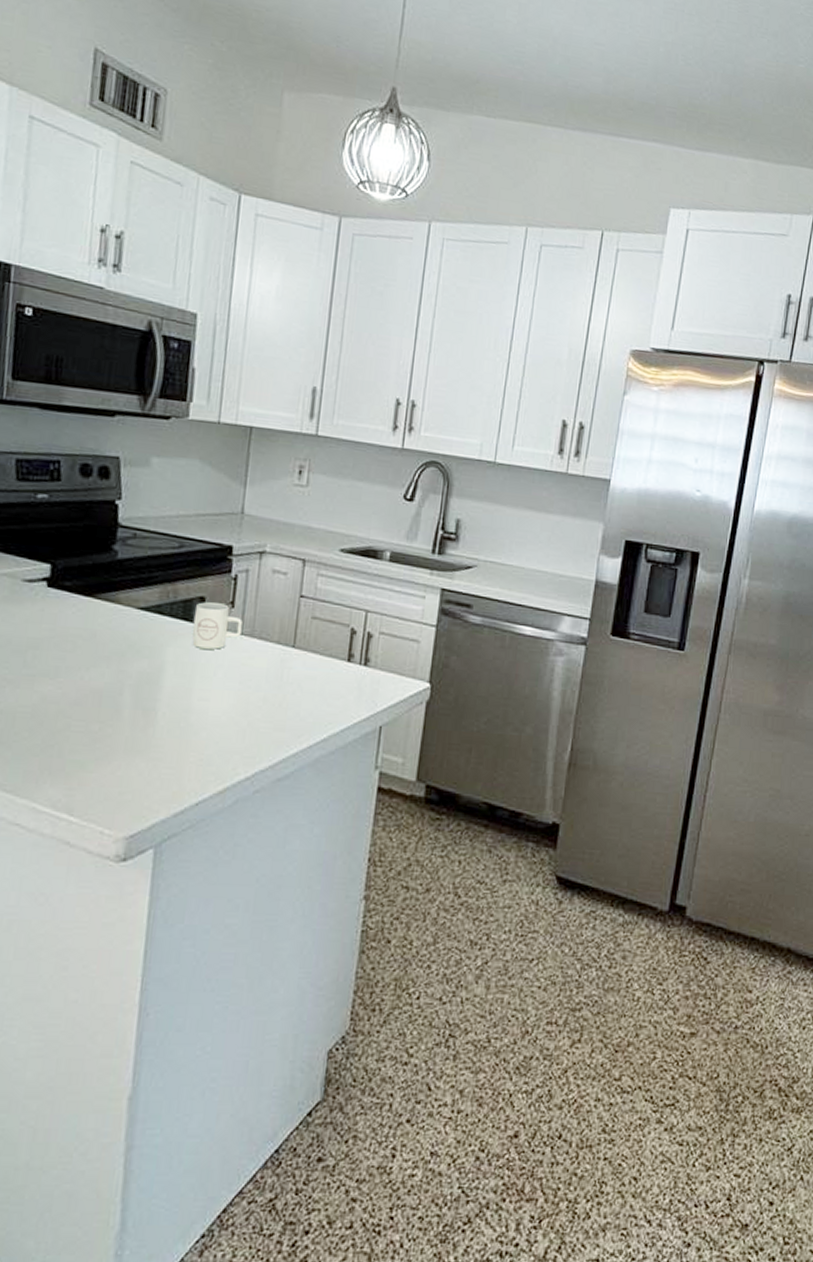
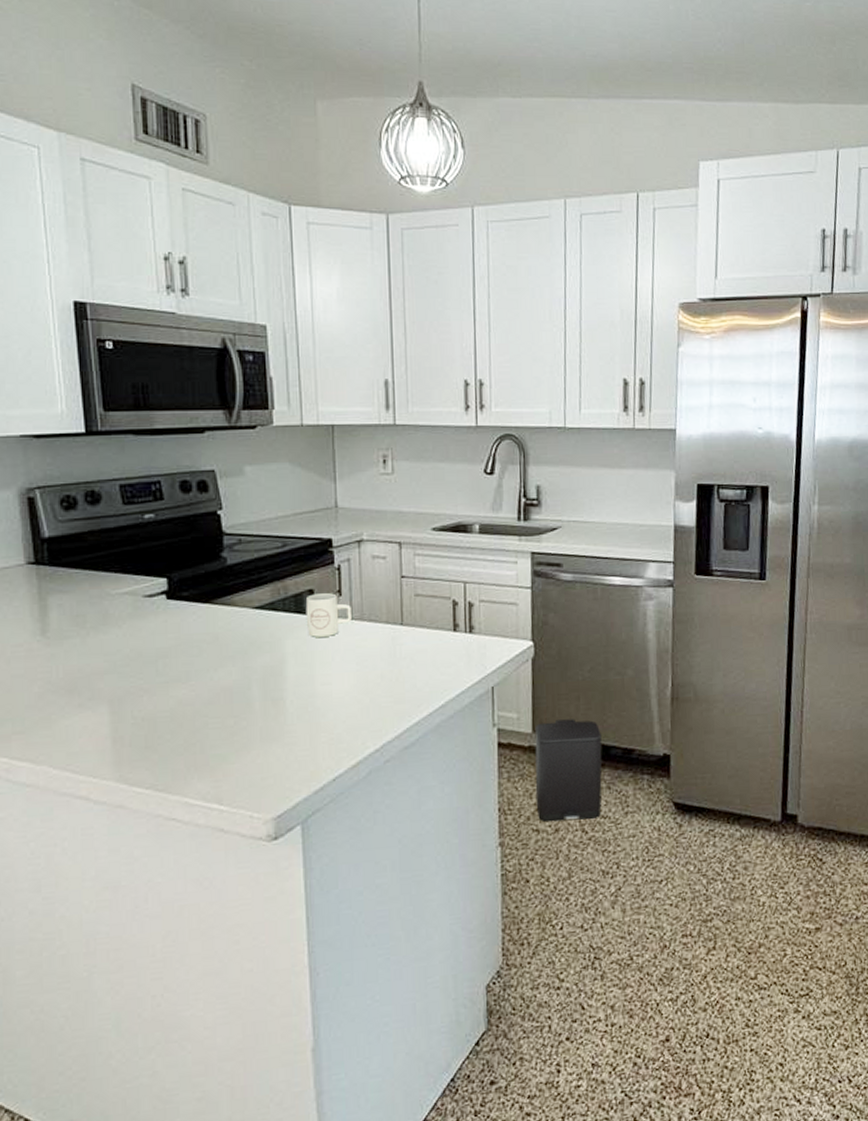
pedal bin: none [409,771,490,882] -> present [535,719,602,822]

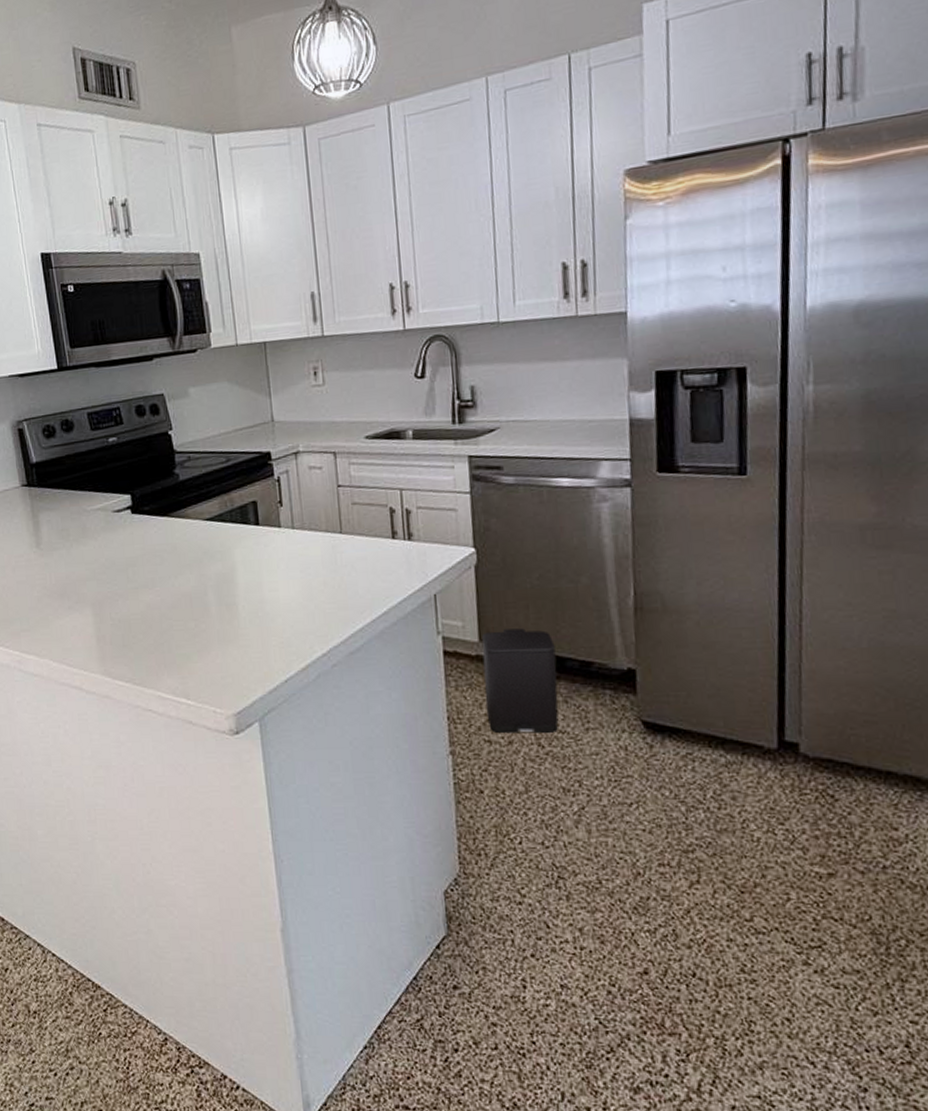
mug: present [305,593,353,638] -> none [250,504,294,547]

